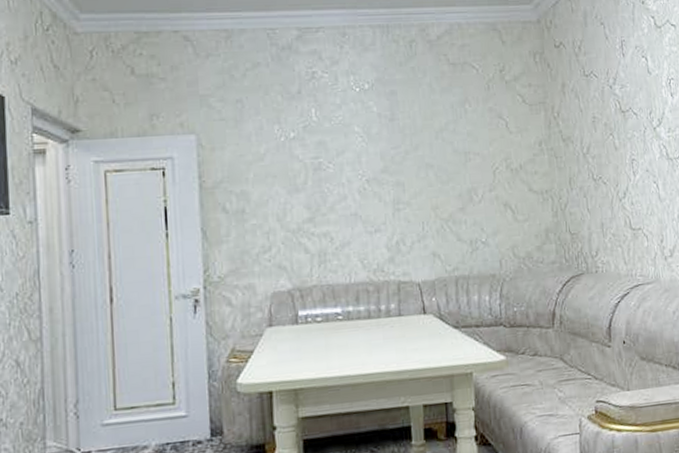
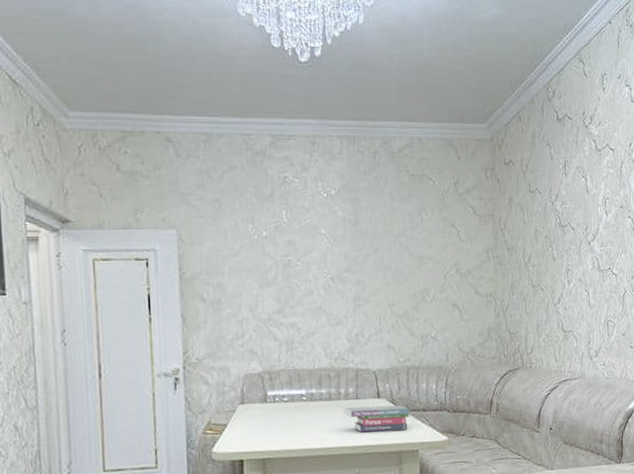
books: none [385,321,460,355] -> present [343,405,409,433]

